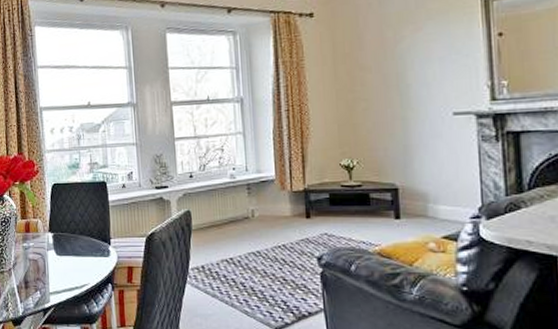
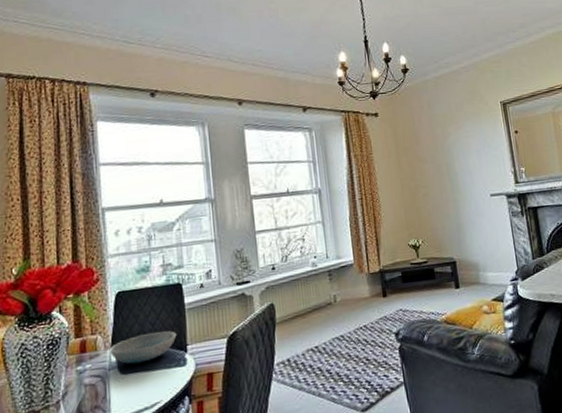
dish: none [47,224,102,248] -> present [109,331,177,364]

